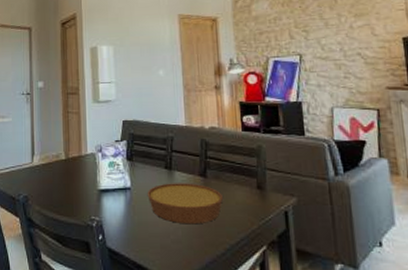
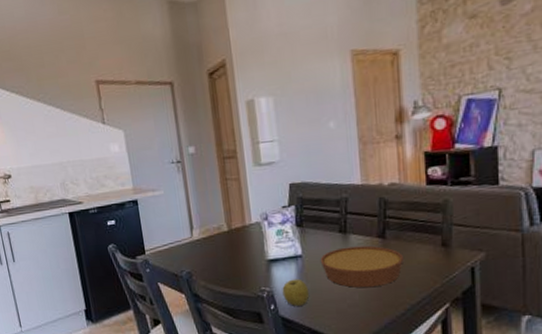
apple: none [110,210,136,238] -> present [282,278,310,306]

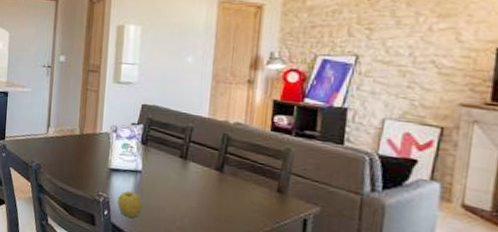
bowl: present [320,245,405,288] -> none [157,172,239,217]

